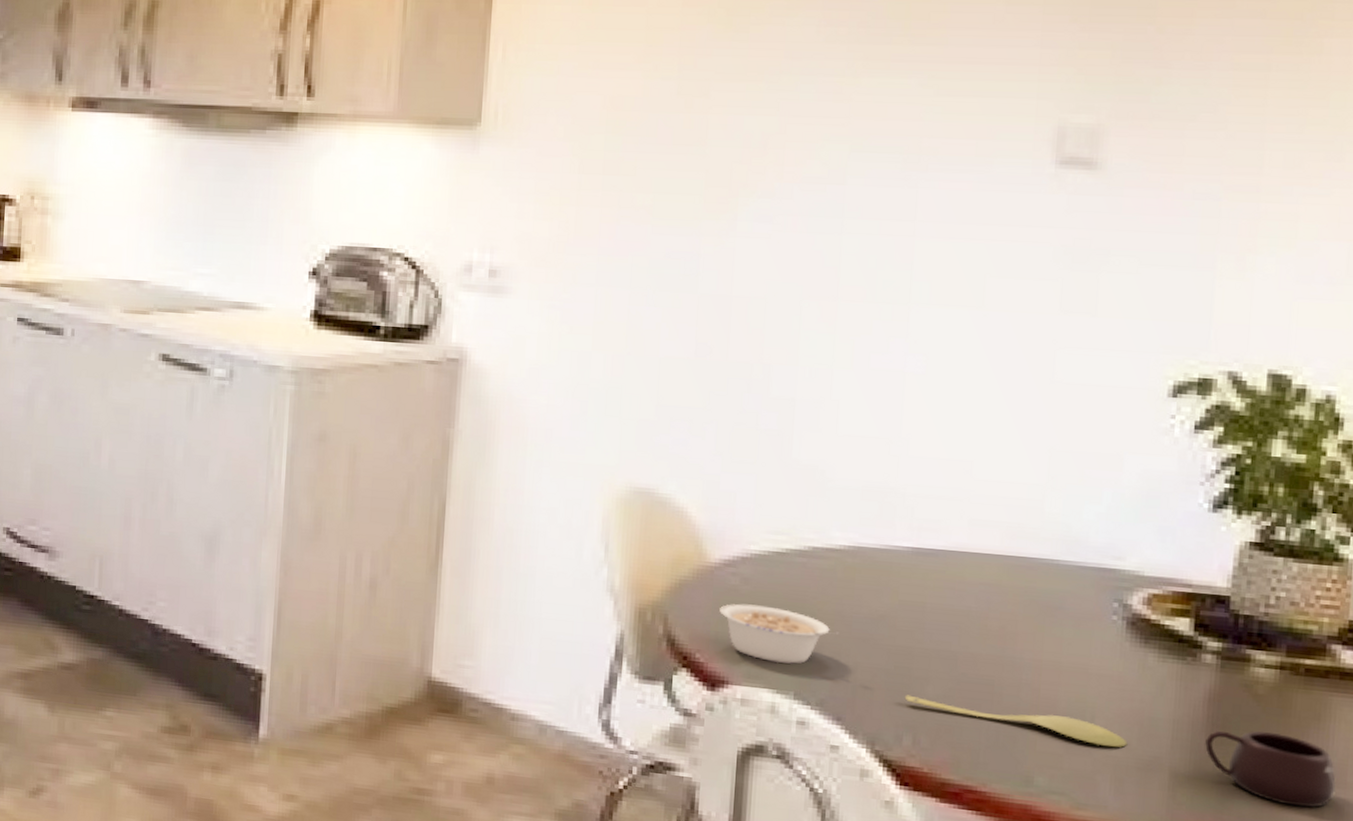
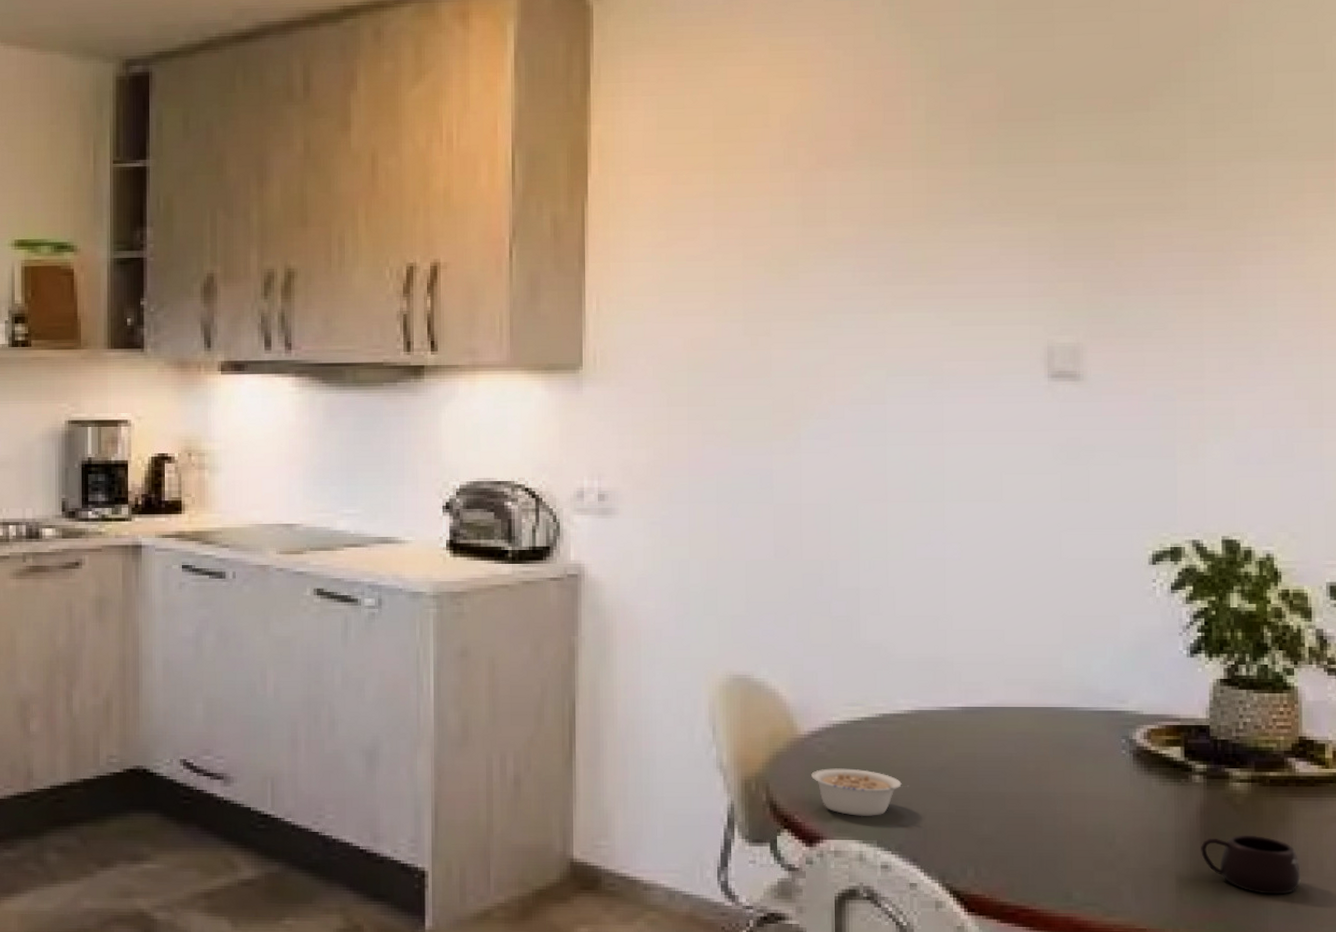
spoon: present [904,695,1128,748] -> none [966,833,1142,861]

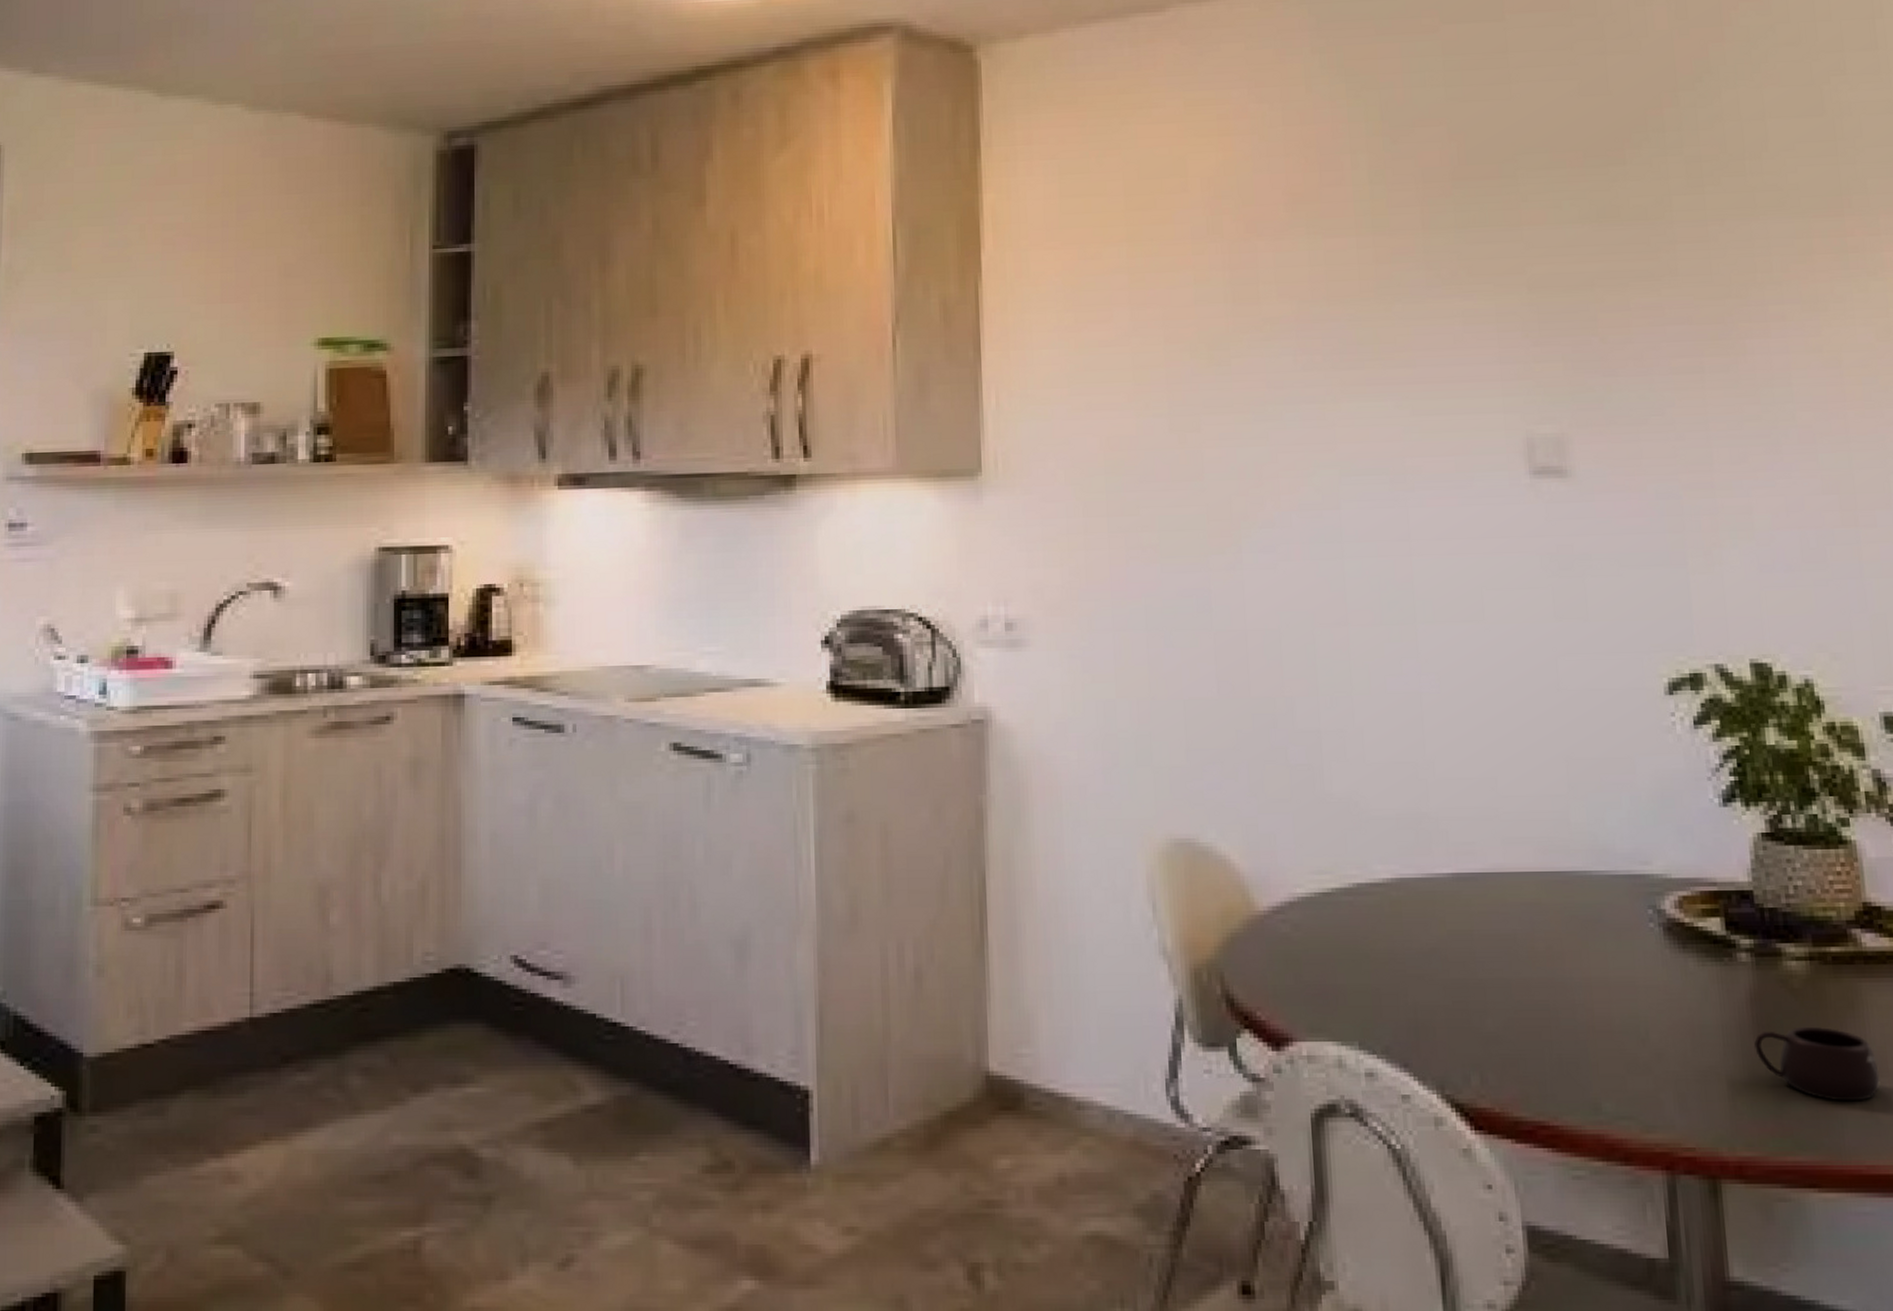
legume: present [811,768,909,816] -> none [1274,952,1394,1011]

